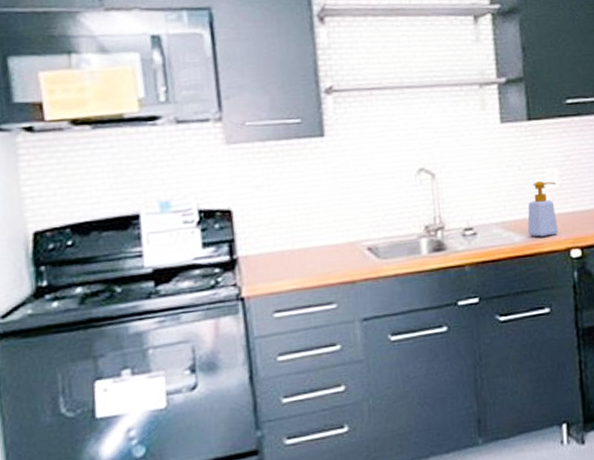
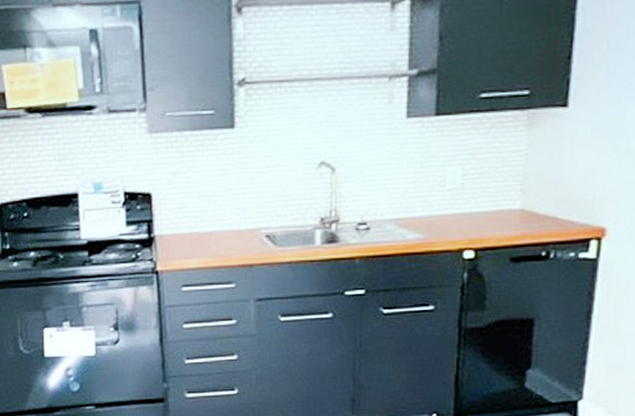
soap bottle: present [527,181,559,237] -> none [421,180,457,236]

